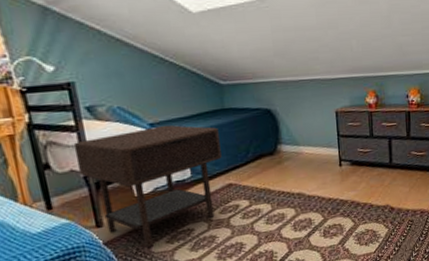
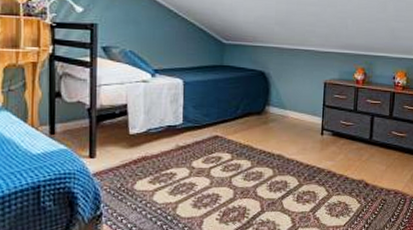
side table: present [73,125,222,249] -> none [84,72,214,185]

